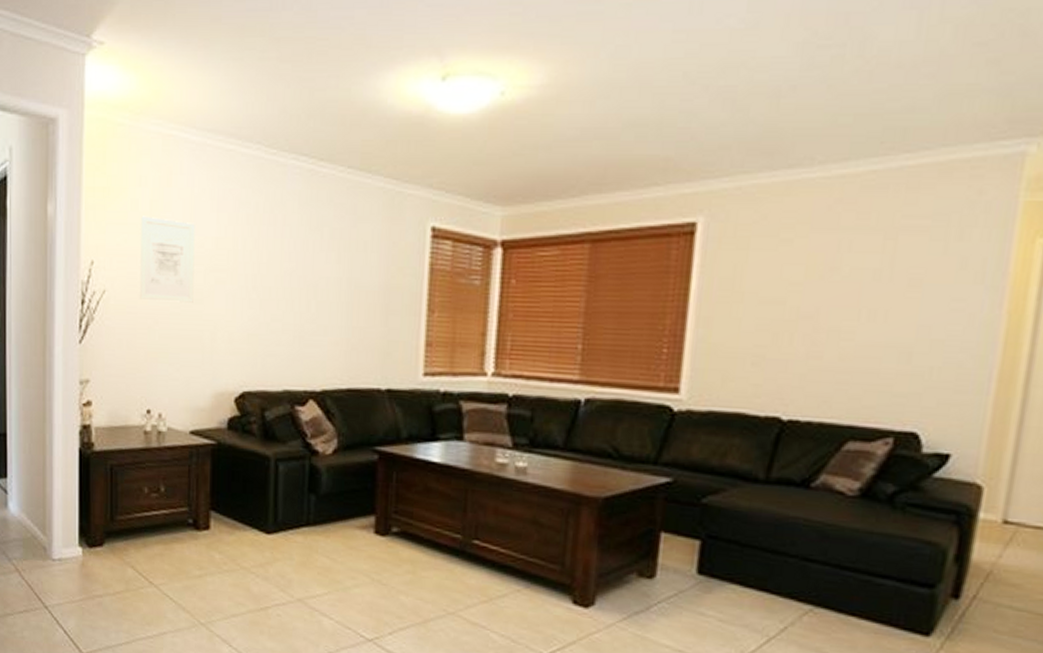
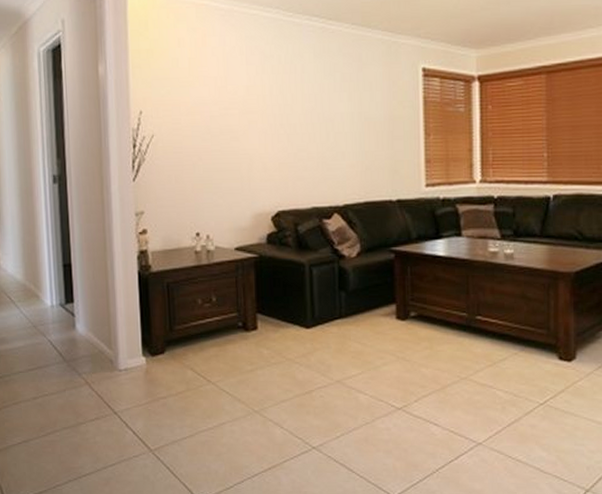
wall art: present [140,215,195,303] -> none [181,71,231,141]

